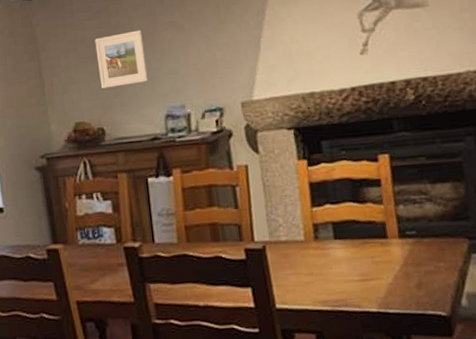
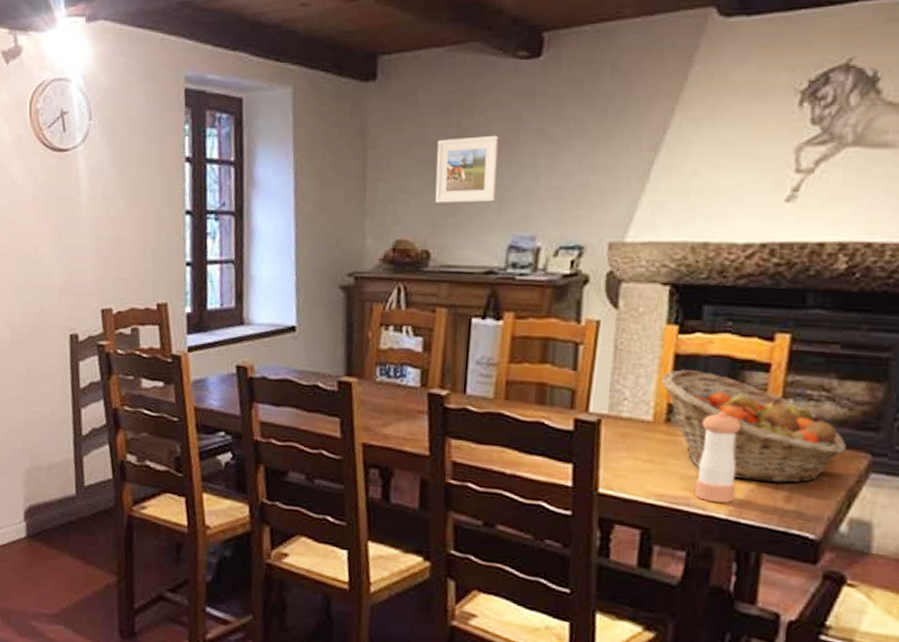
fruit basket: none [303,193,450,276] -> present [661,370,846,483]
pepper shaker: none [341,223,381,299] -> present [694,411,742,503]

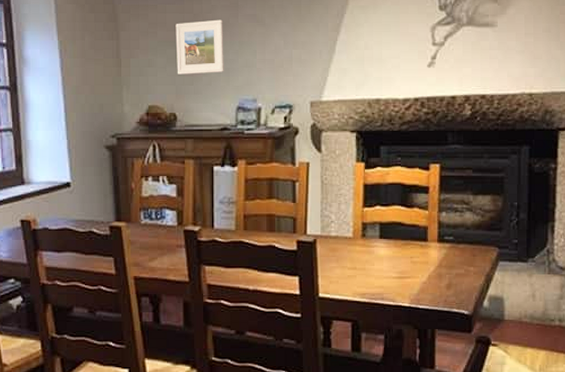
fruit basket: present [661,370,846,483] -> none [356,196,482,276]
pepper shaker: present [694,411,742,503] -> none [386,225,414,294]

